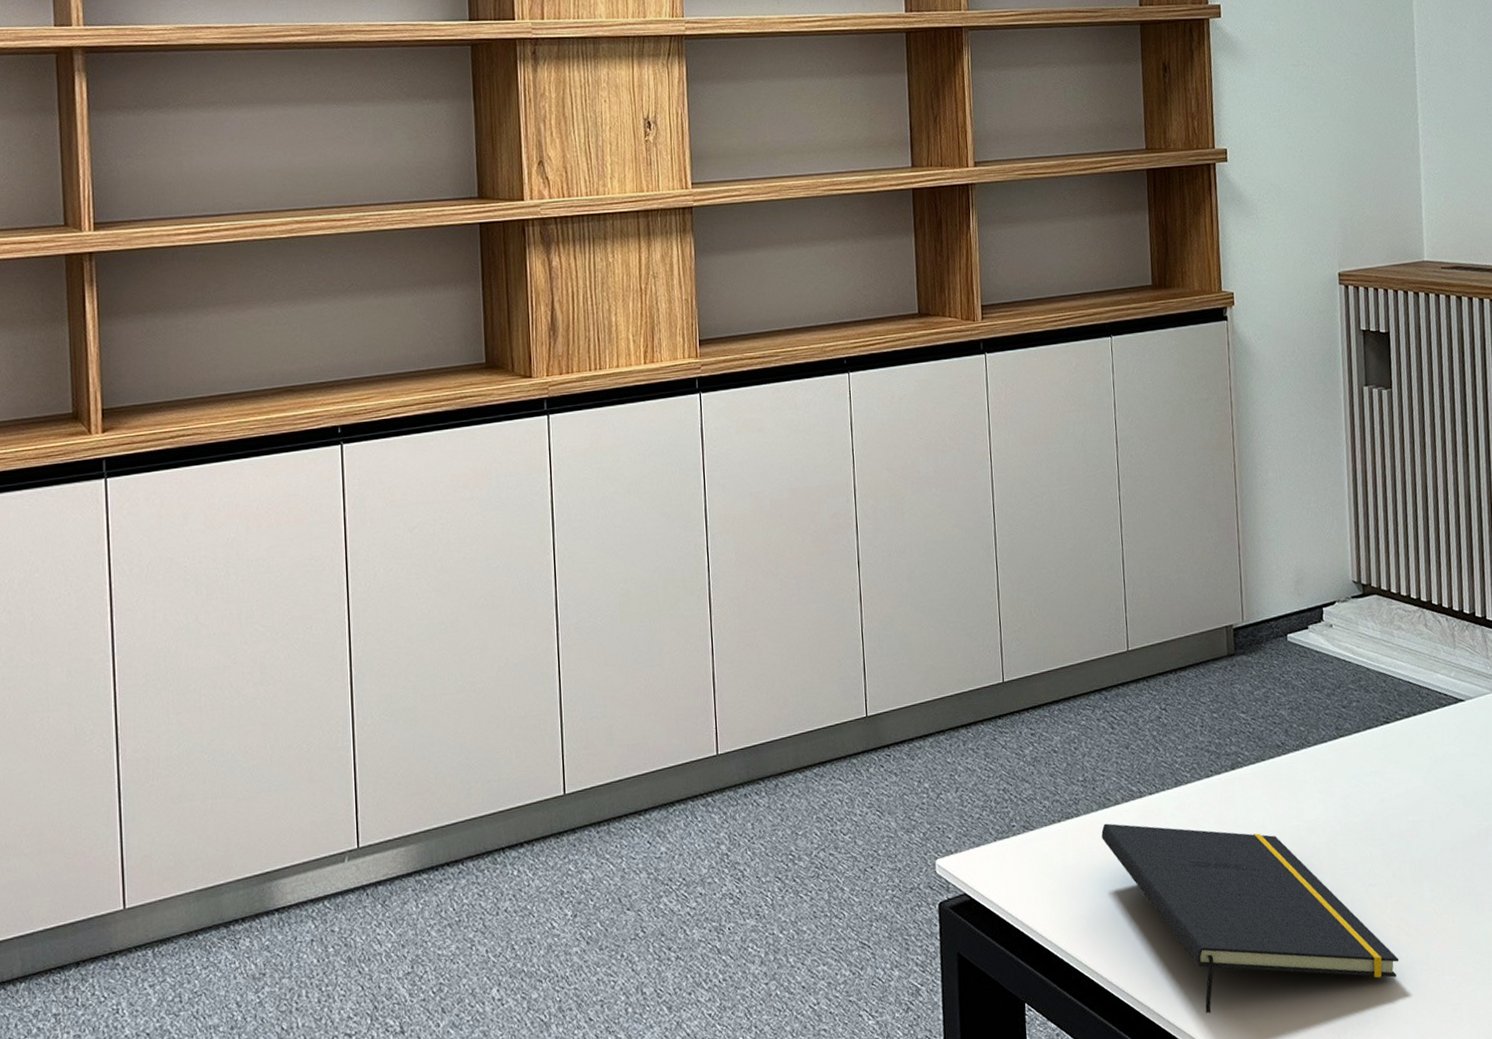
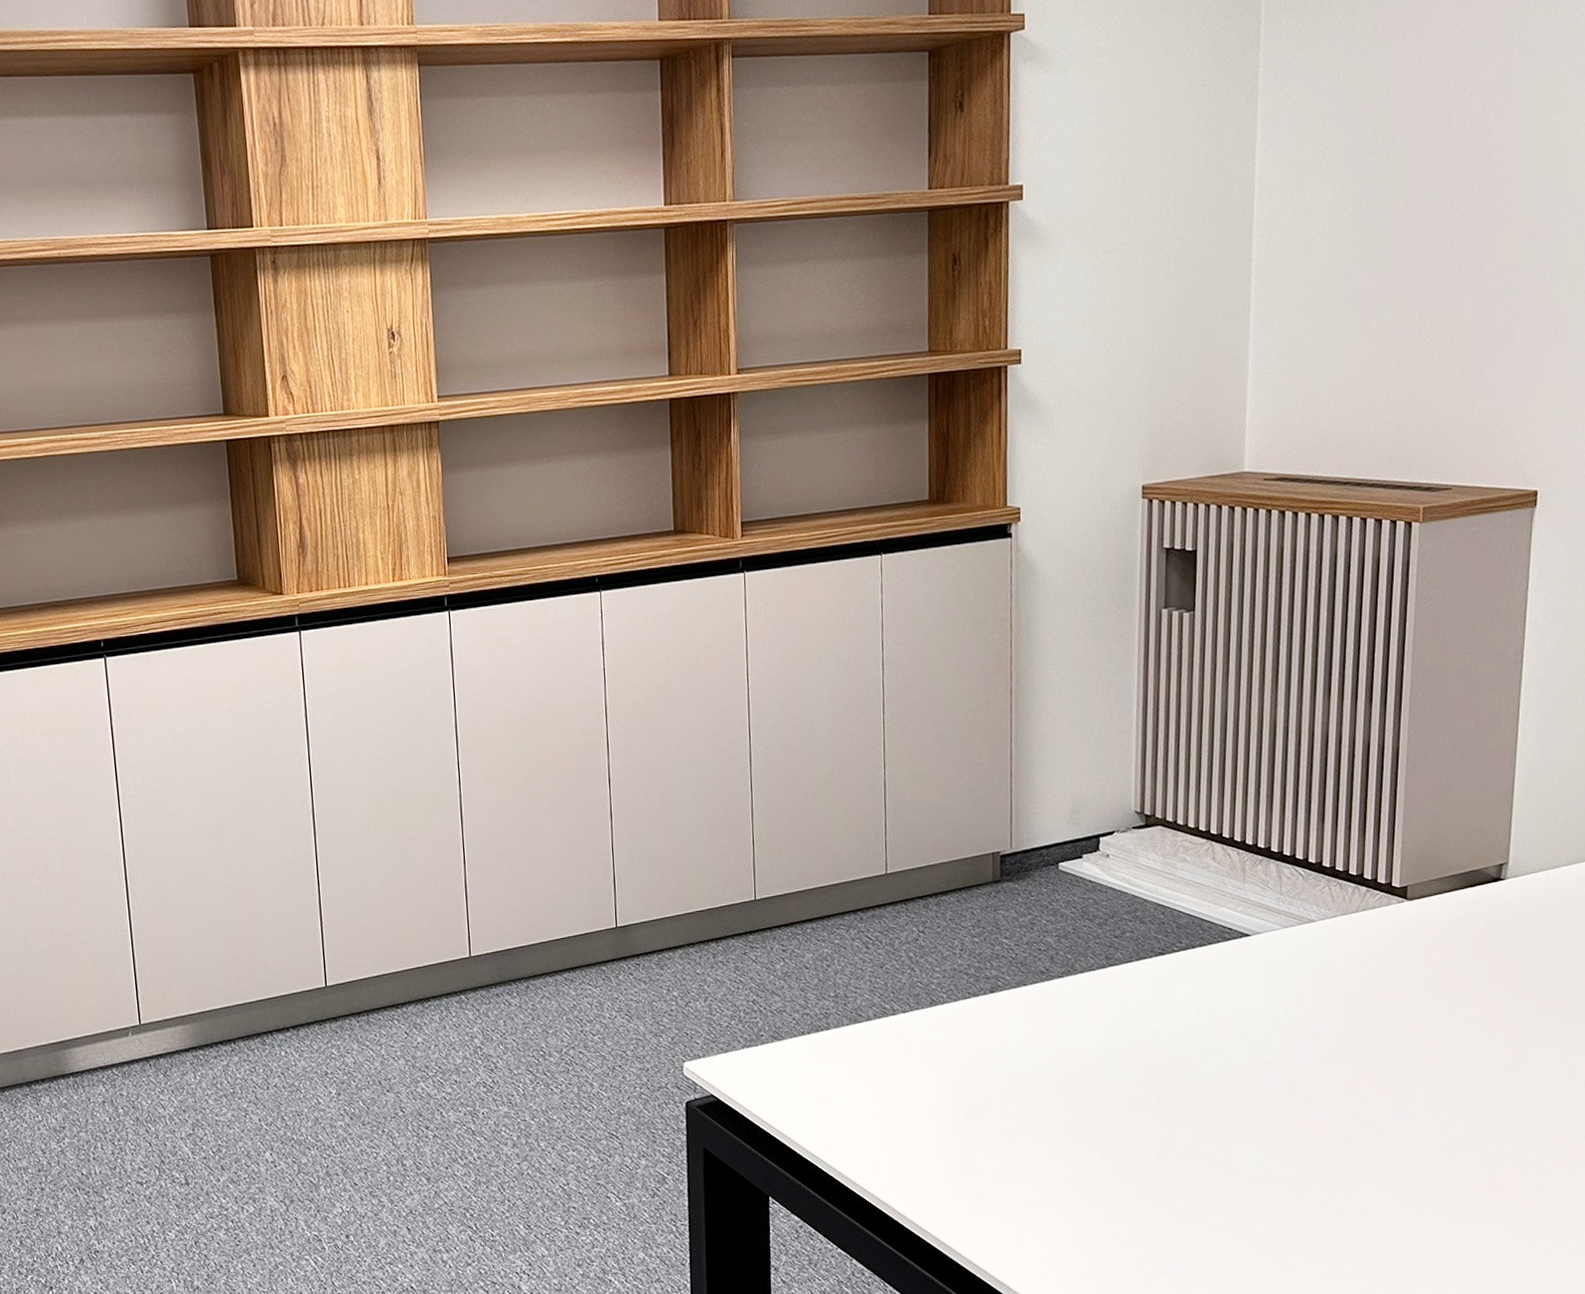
notepad: present [1101,823,1399,1014] -> none [852,1037,1158,1218]

